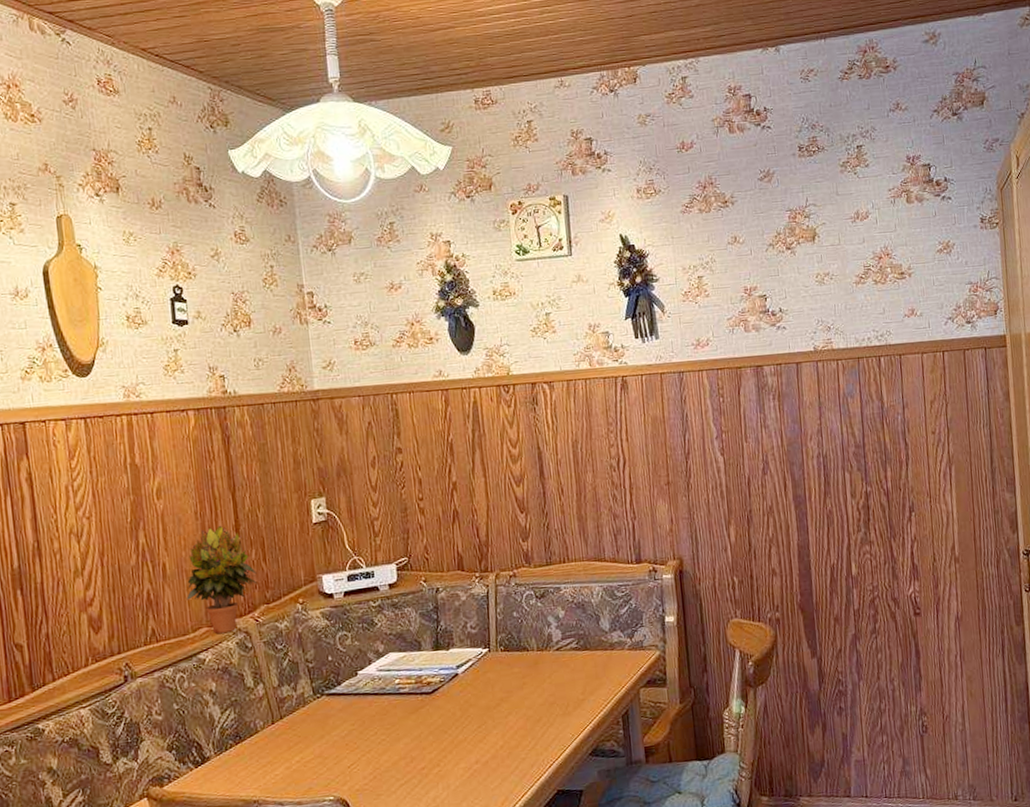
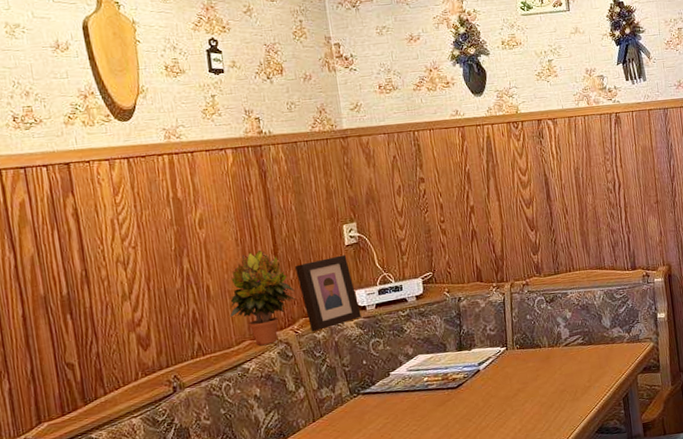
picture frame: none [257,534,328,621] -> present [294,255,362,332]

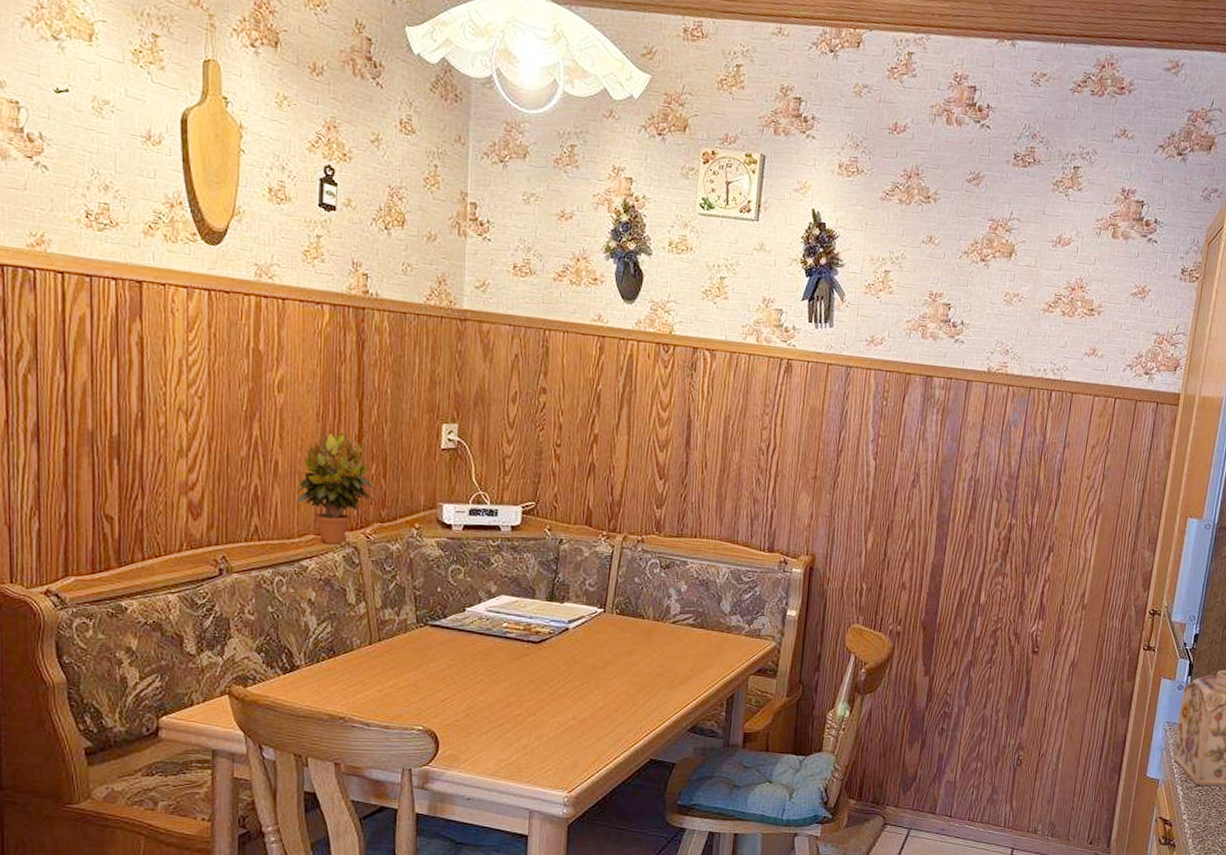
picture frame: present [294,255,362,332] -> none [378,459,445,542]

